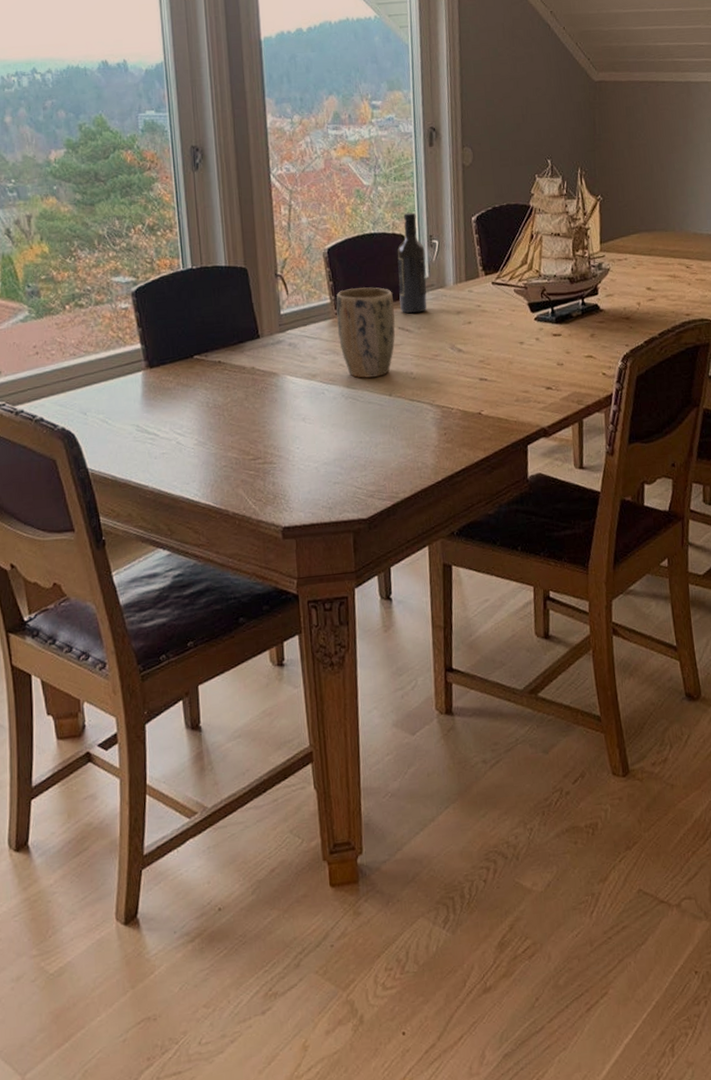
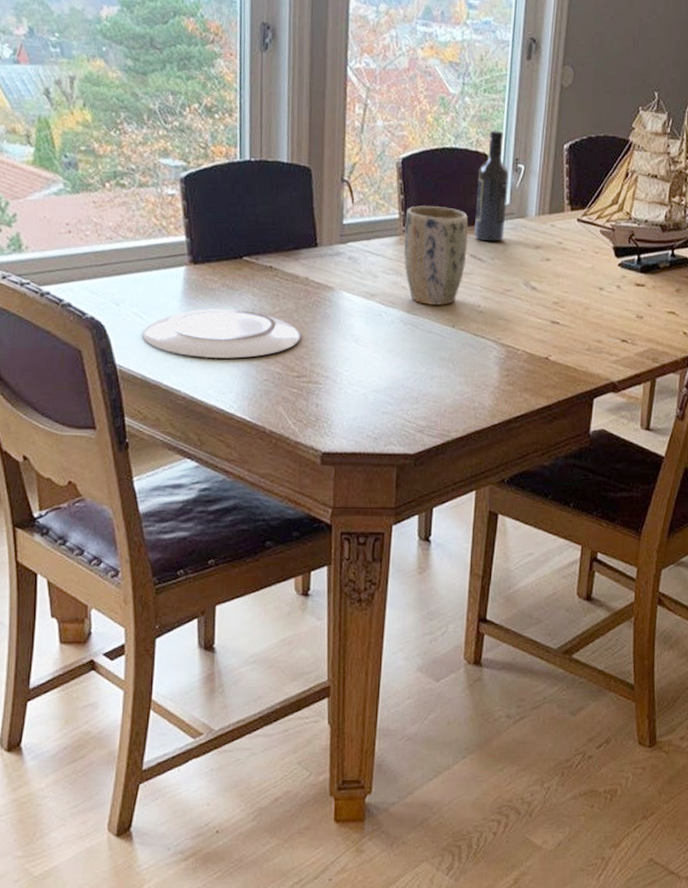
plate: none [109,404,252,453] -> present [142,309,300,359]

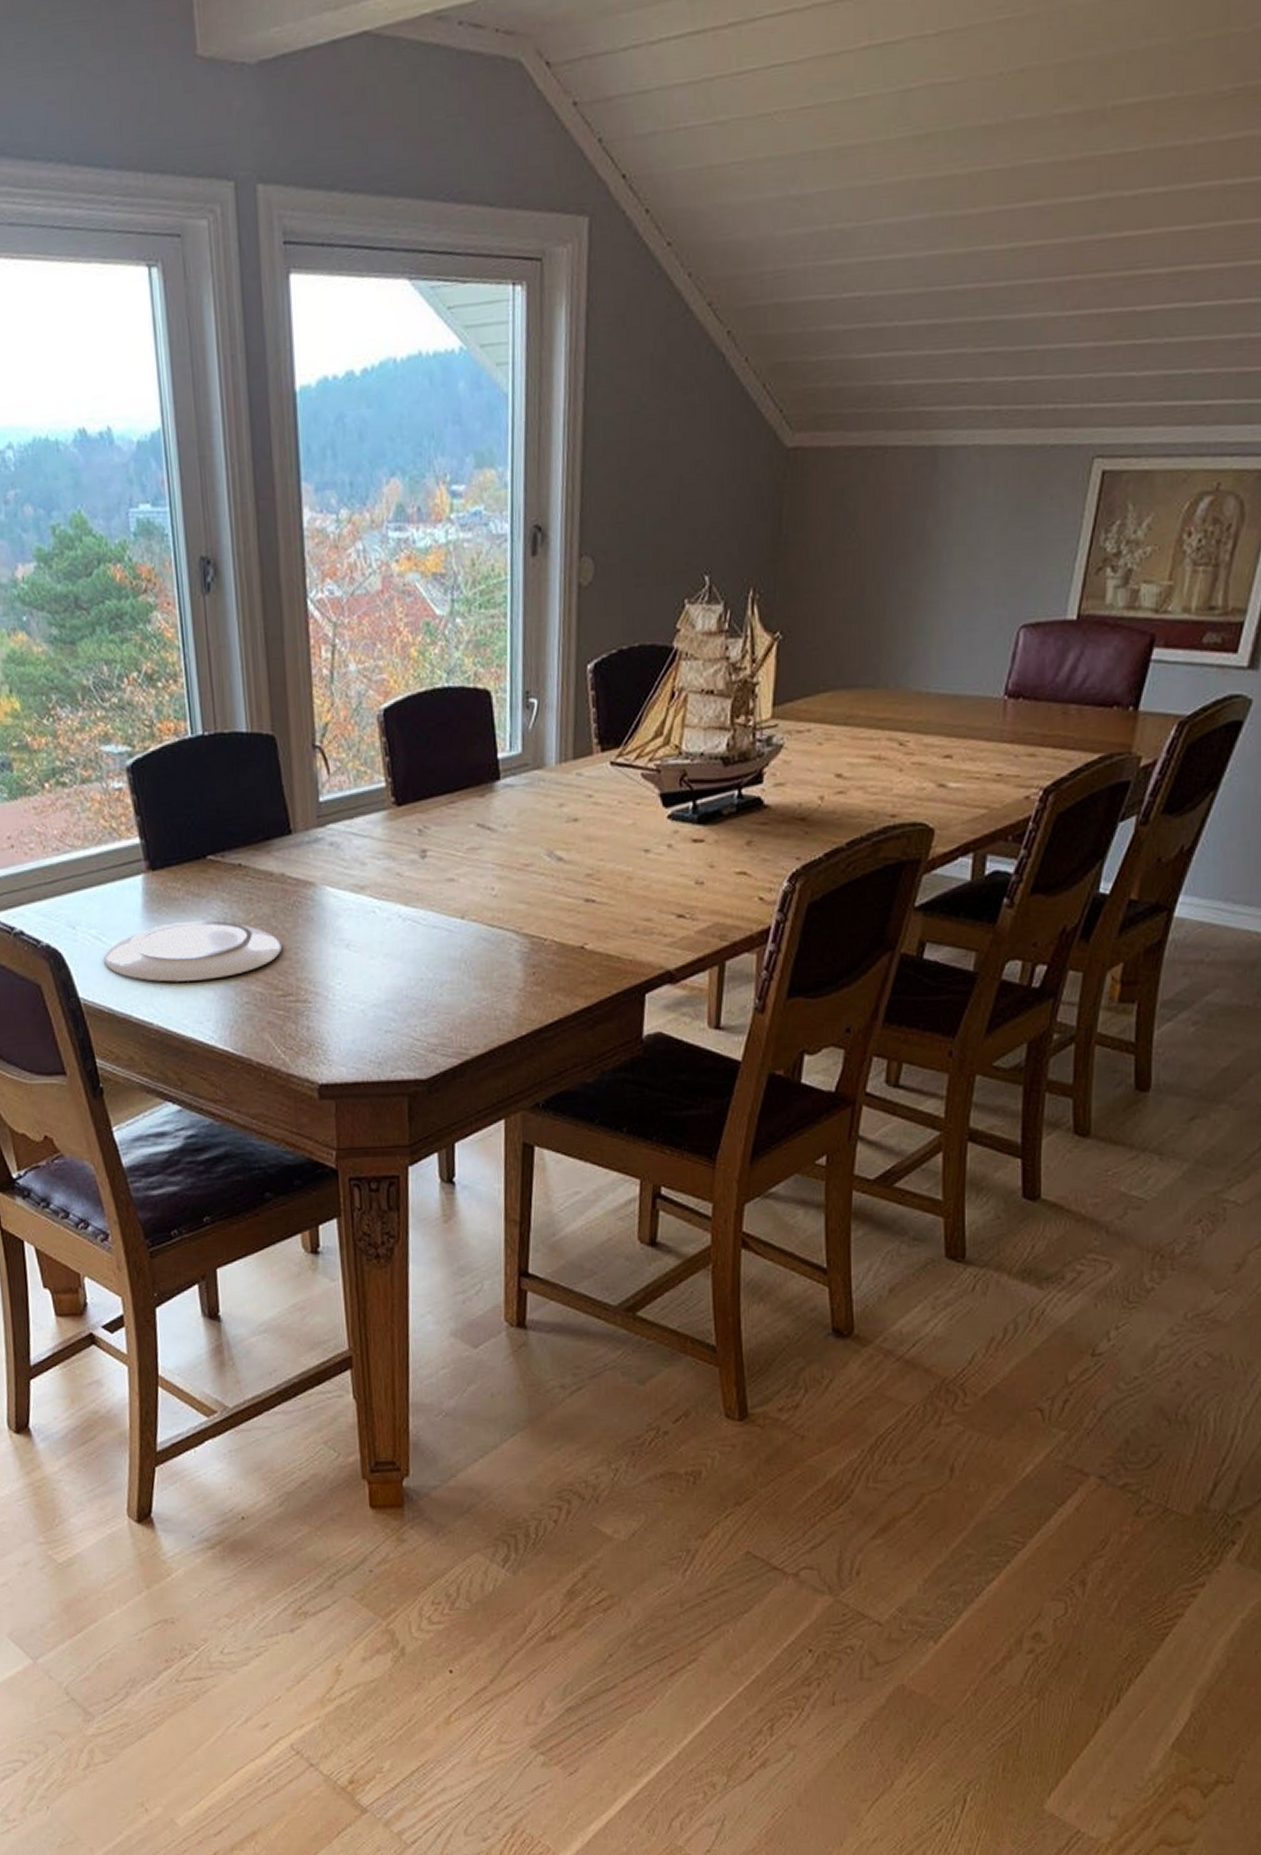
plant pot: present [404,206,469,305] -> none [393,765,473,893]
wine bottle: present [475,130,509,242] -> none [479,657,519,805]

